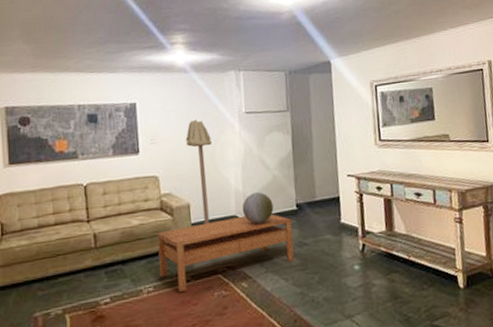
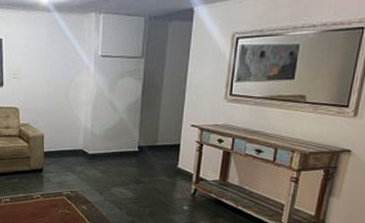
coffee table: present [157,214,295,292] -> none [15,150,132,205]
floor lamp: present [185,119,213,225] -> none [44,58,68,154]
decorative sphere: present [242,192,274,224] -> none [89,132,117,159]

